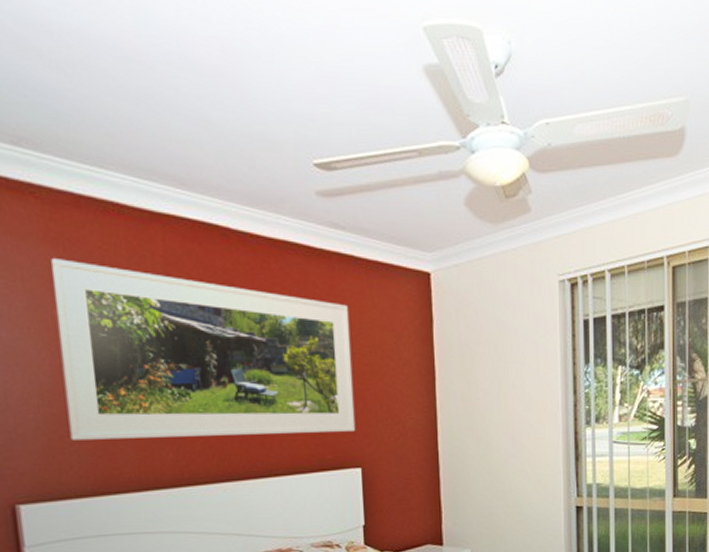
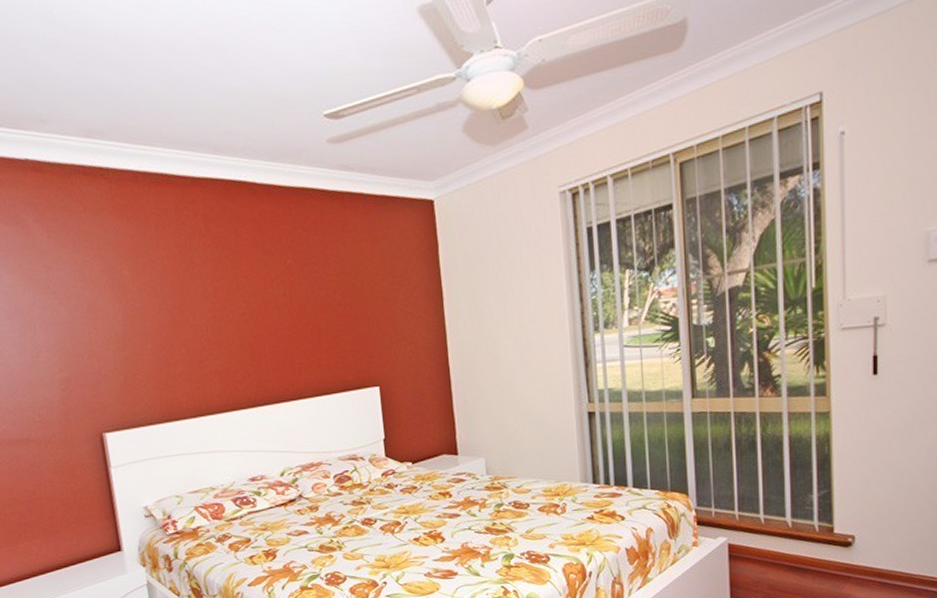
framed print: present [51,259,356,441] -> none [119,226,373,378]

